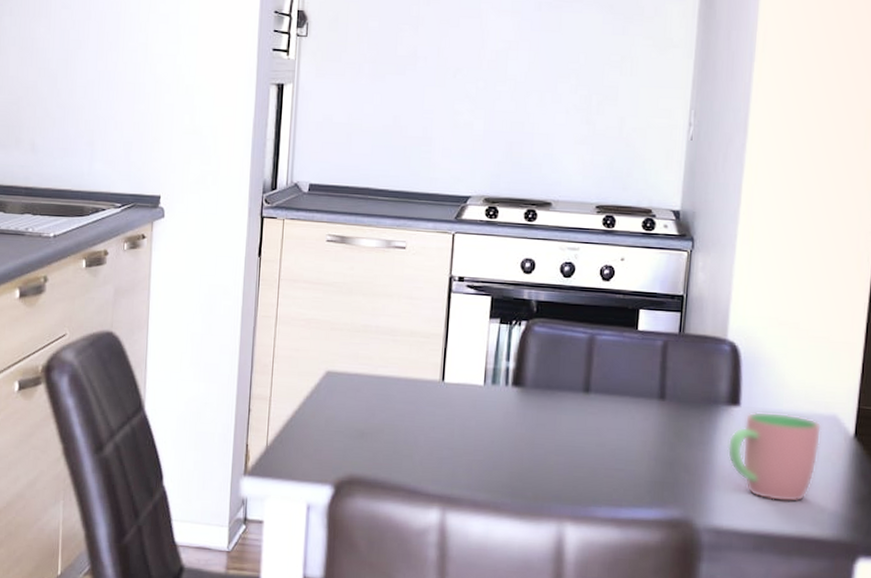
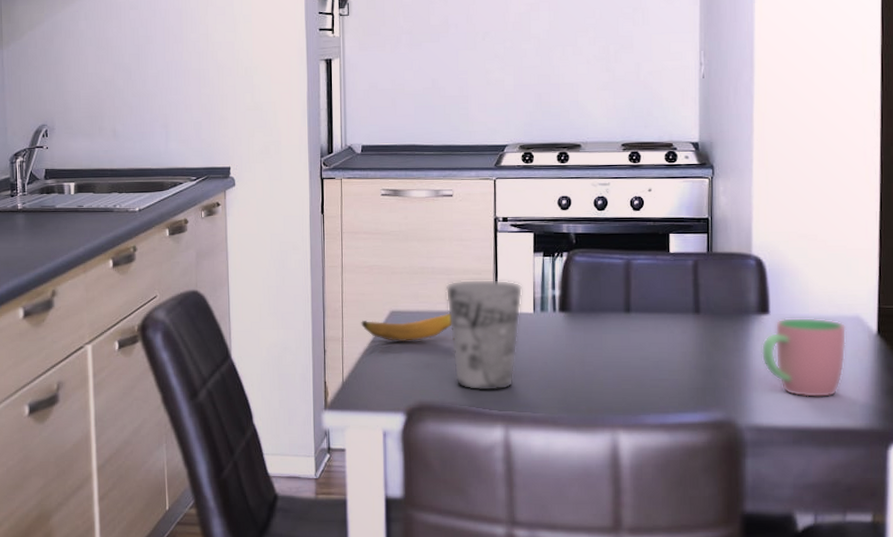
banana: none [292,377,393,407] -> present [361,312,452,342]
cup: none [388,342,474,469] -> present [445,279,523,392]

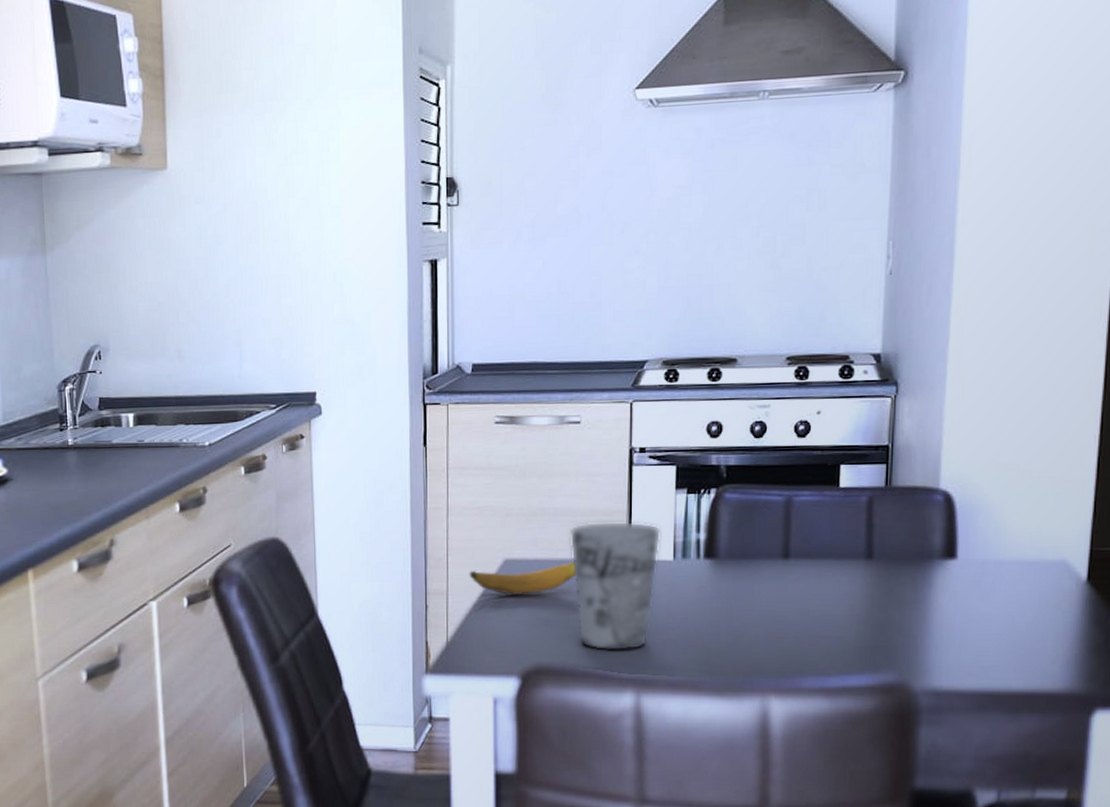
cup: present [761,317,847,398] -> none [944,562,1050,657]

